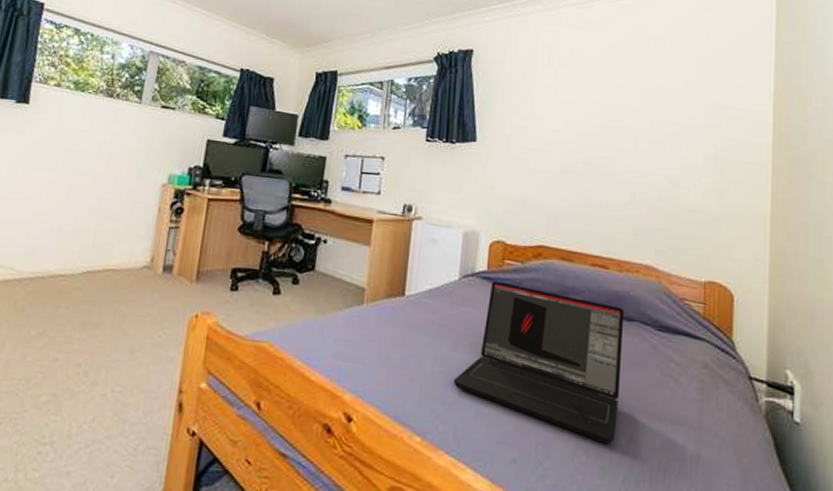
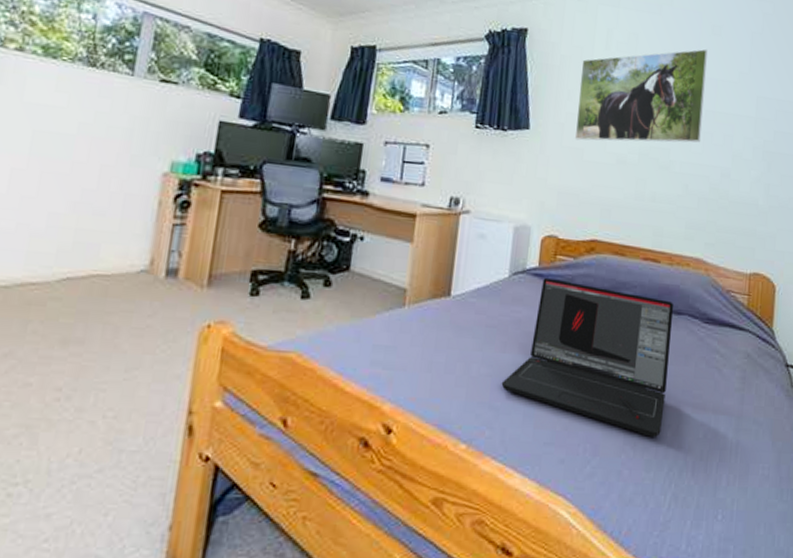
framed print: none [519,61,651,152] -> present [574,48,708,143]

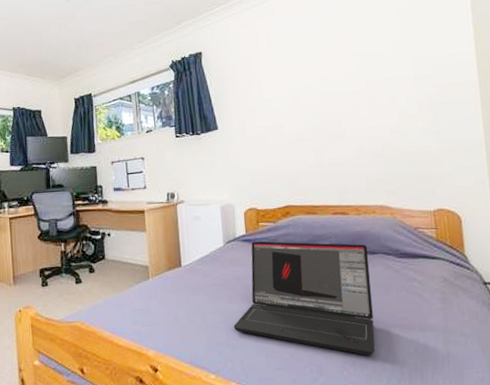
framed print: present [574,48,708,143] -> none [250,29,366,130]

